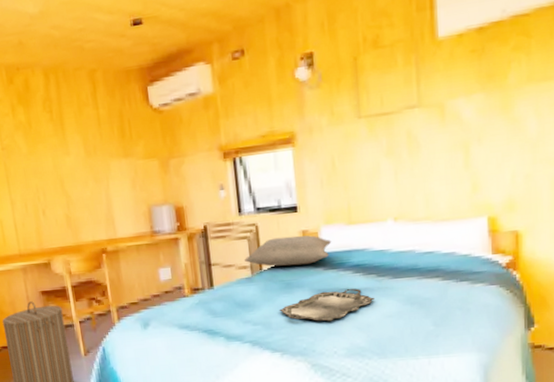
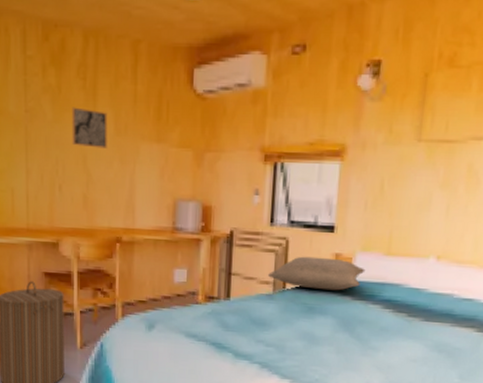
wall art: none [43,138,81,173] -> present [72,107,107,149]
serving tray: present [279,288,376,322] -> none [296,322,402,356]

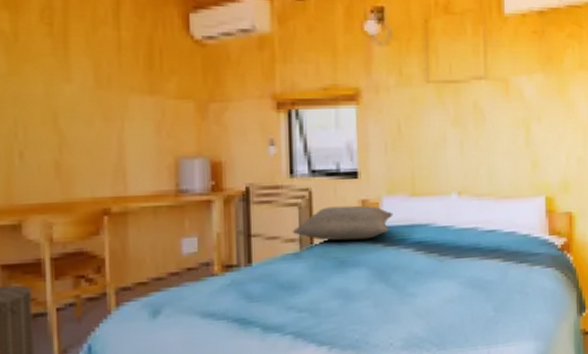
wall art: present [72,107,107,149] -> none [35,57,85,104]

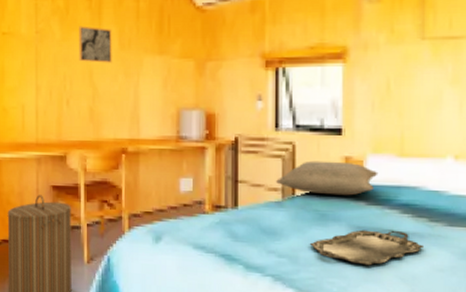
wall art: none [35,57,85,104] -> present [79,26,112,63]
serving tray: none [329,269,437,307] -> present [309,229,425,266]

